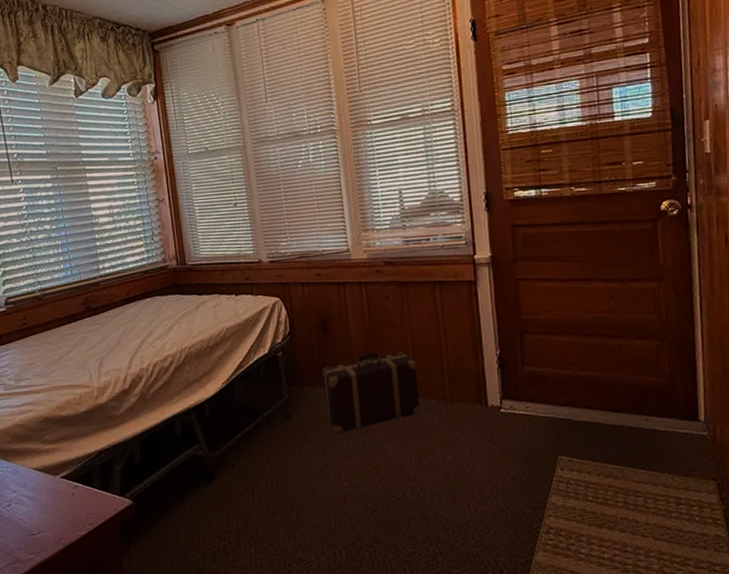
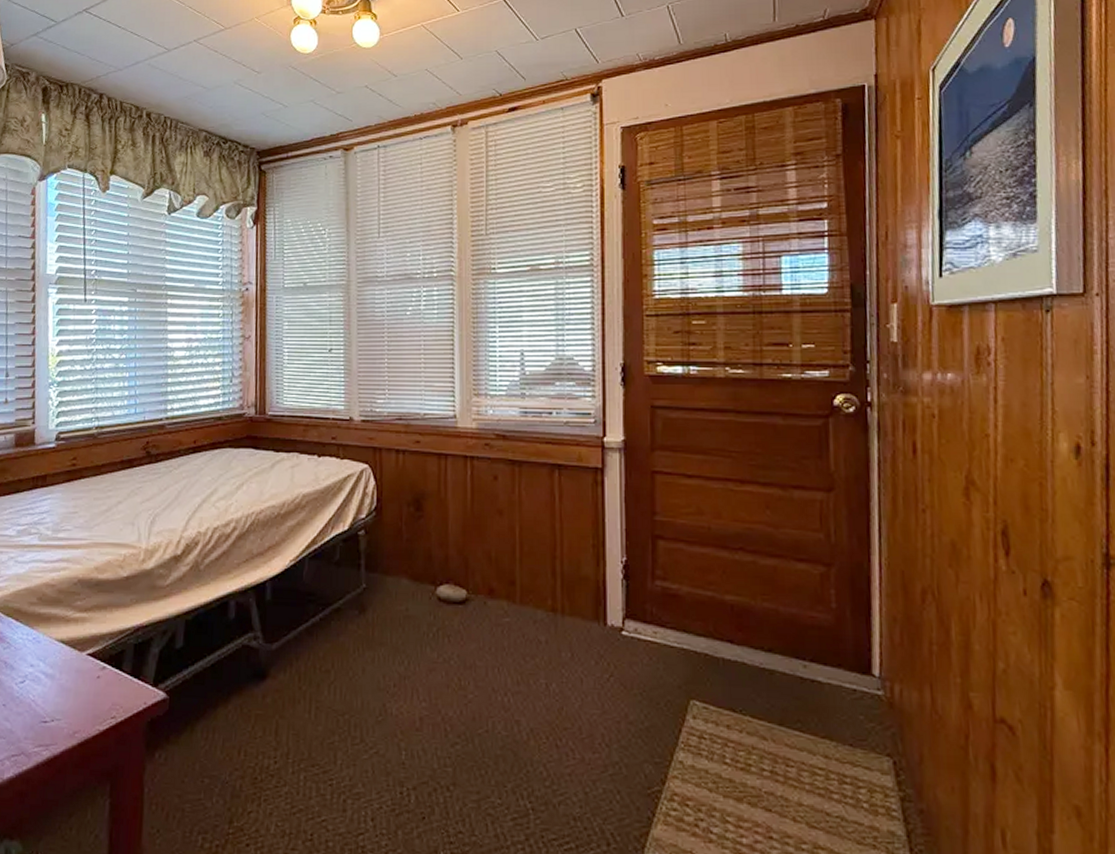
suitcase: present [322,352,420,434] -> none [408,542,523,640]

